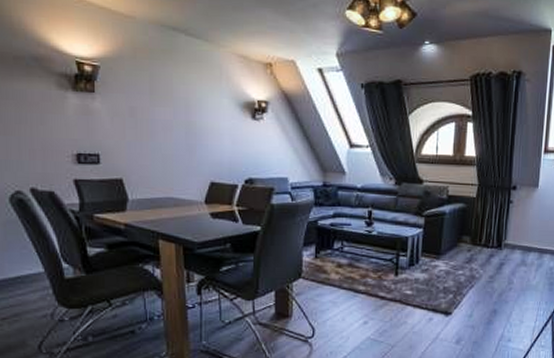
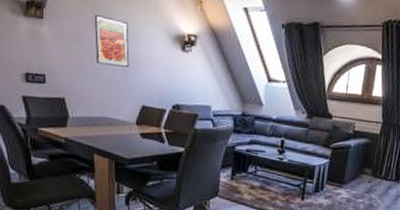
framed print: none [152,84,194,141] -> present [94,14,130,67]

